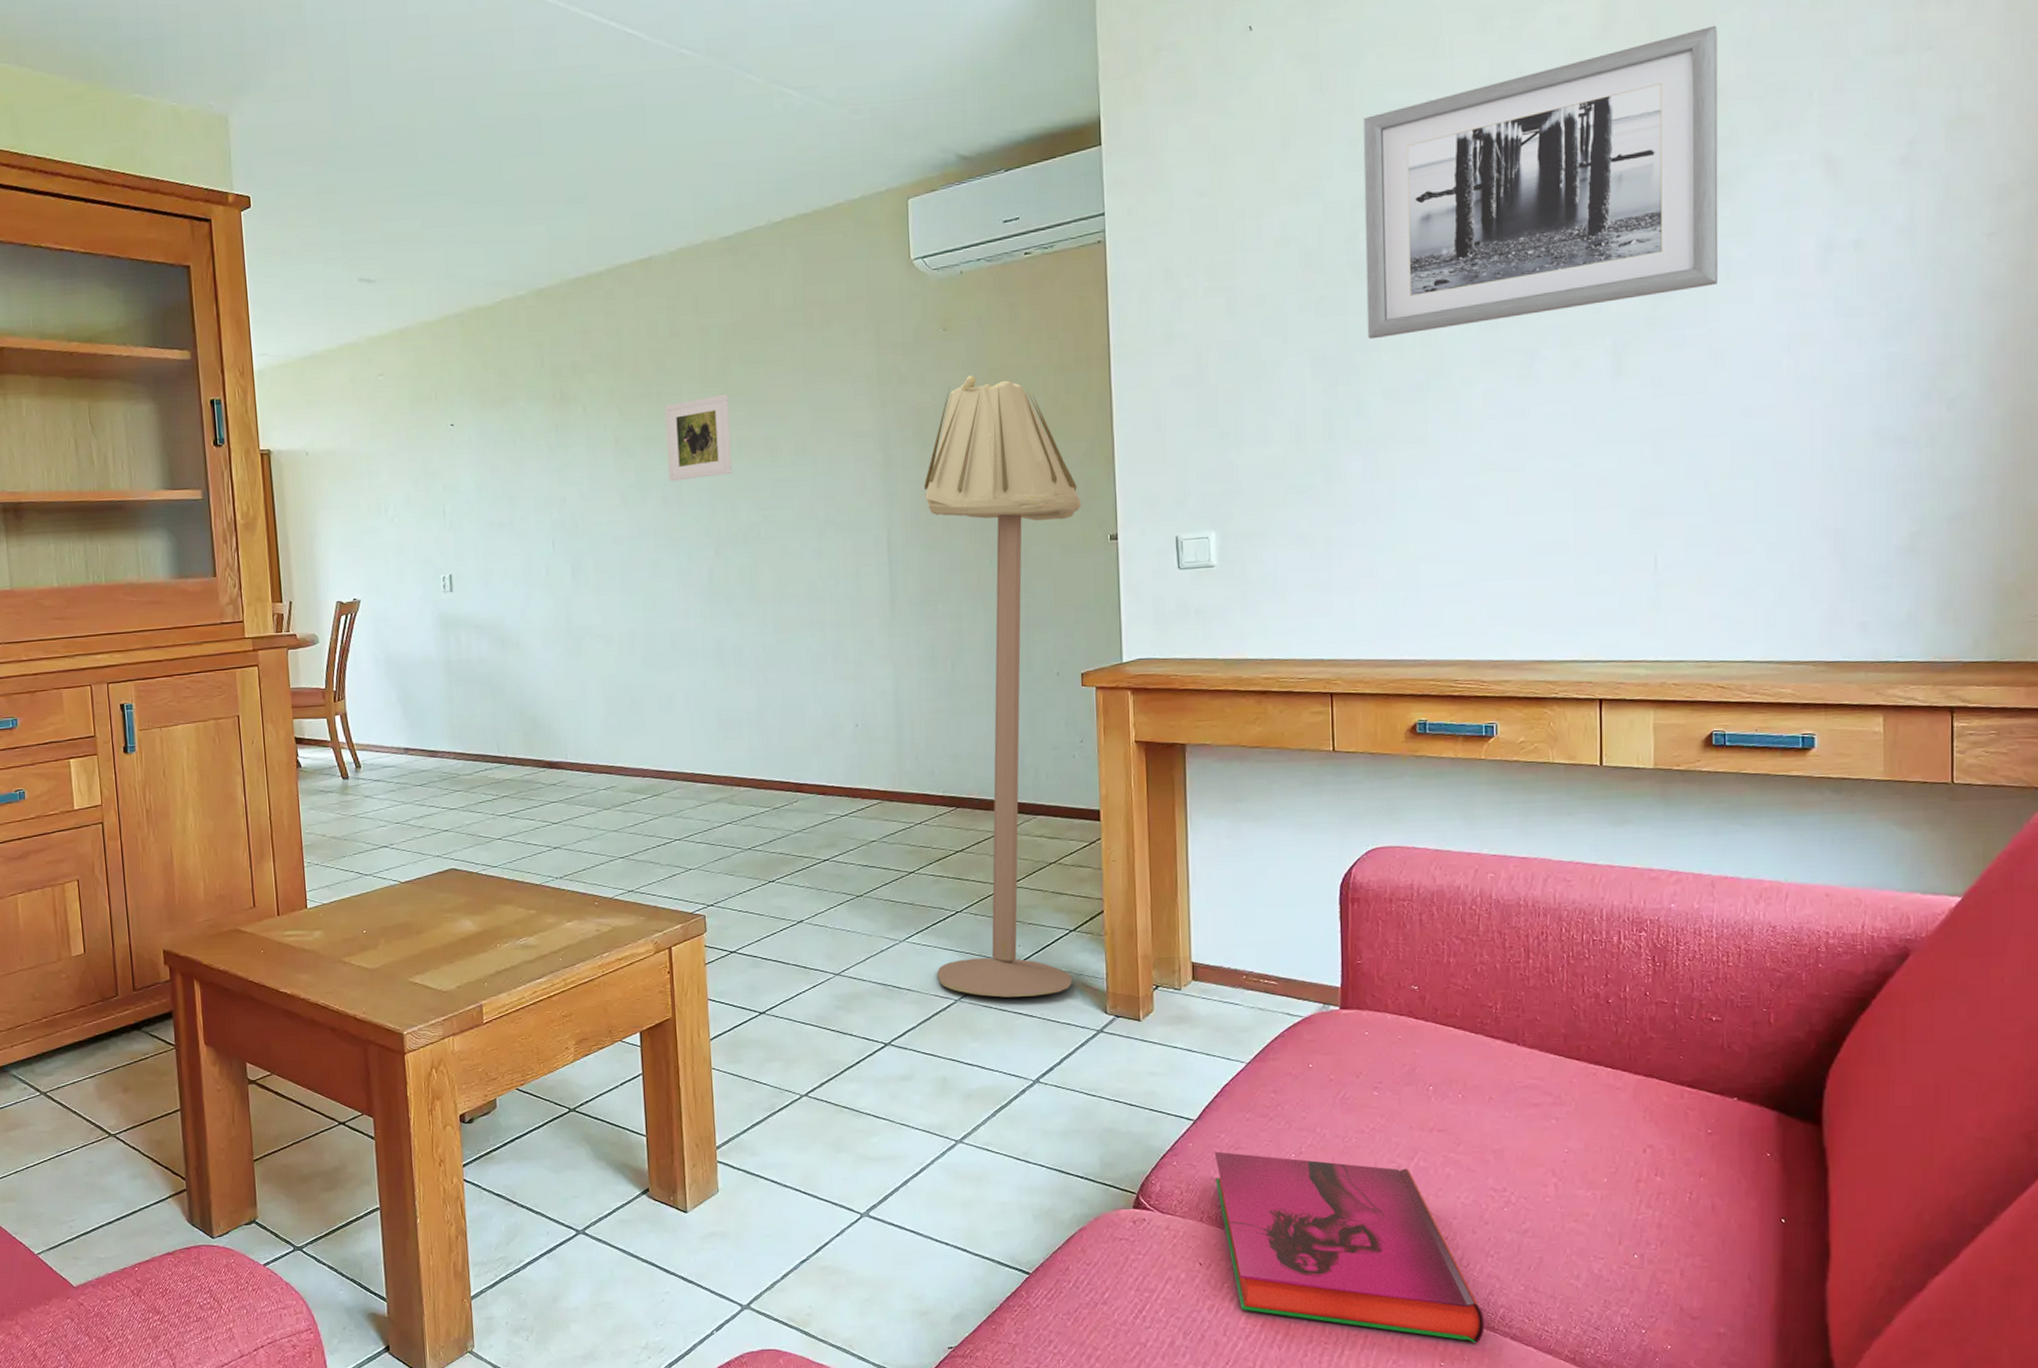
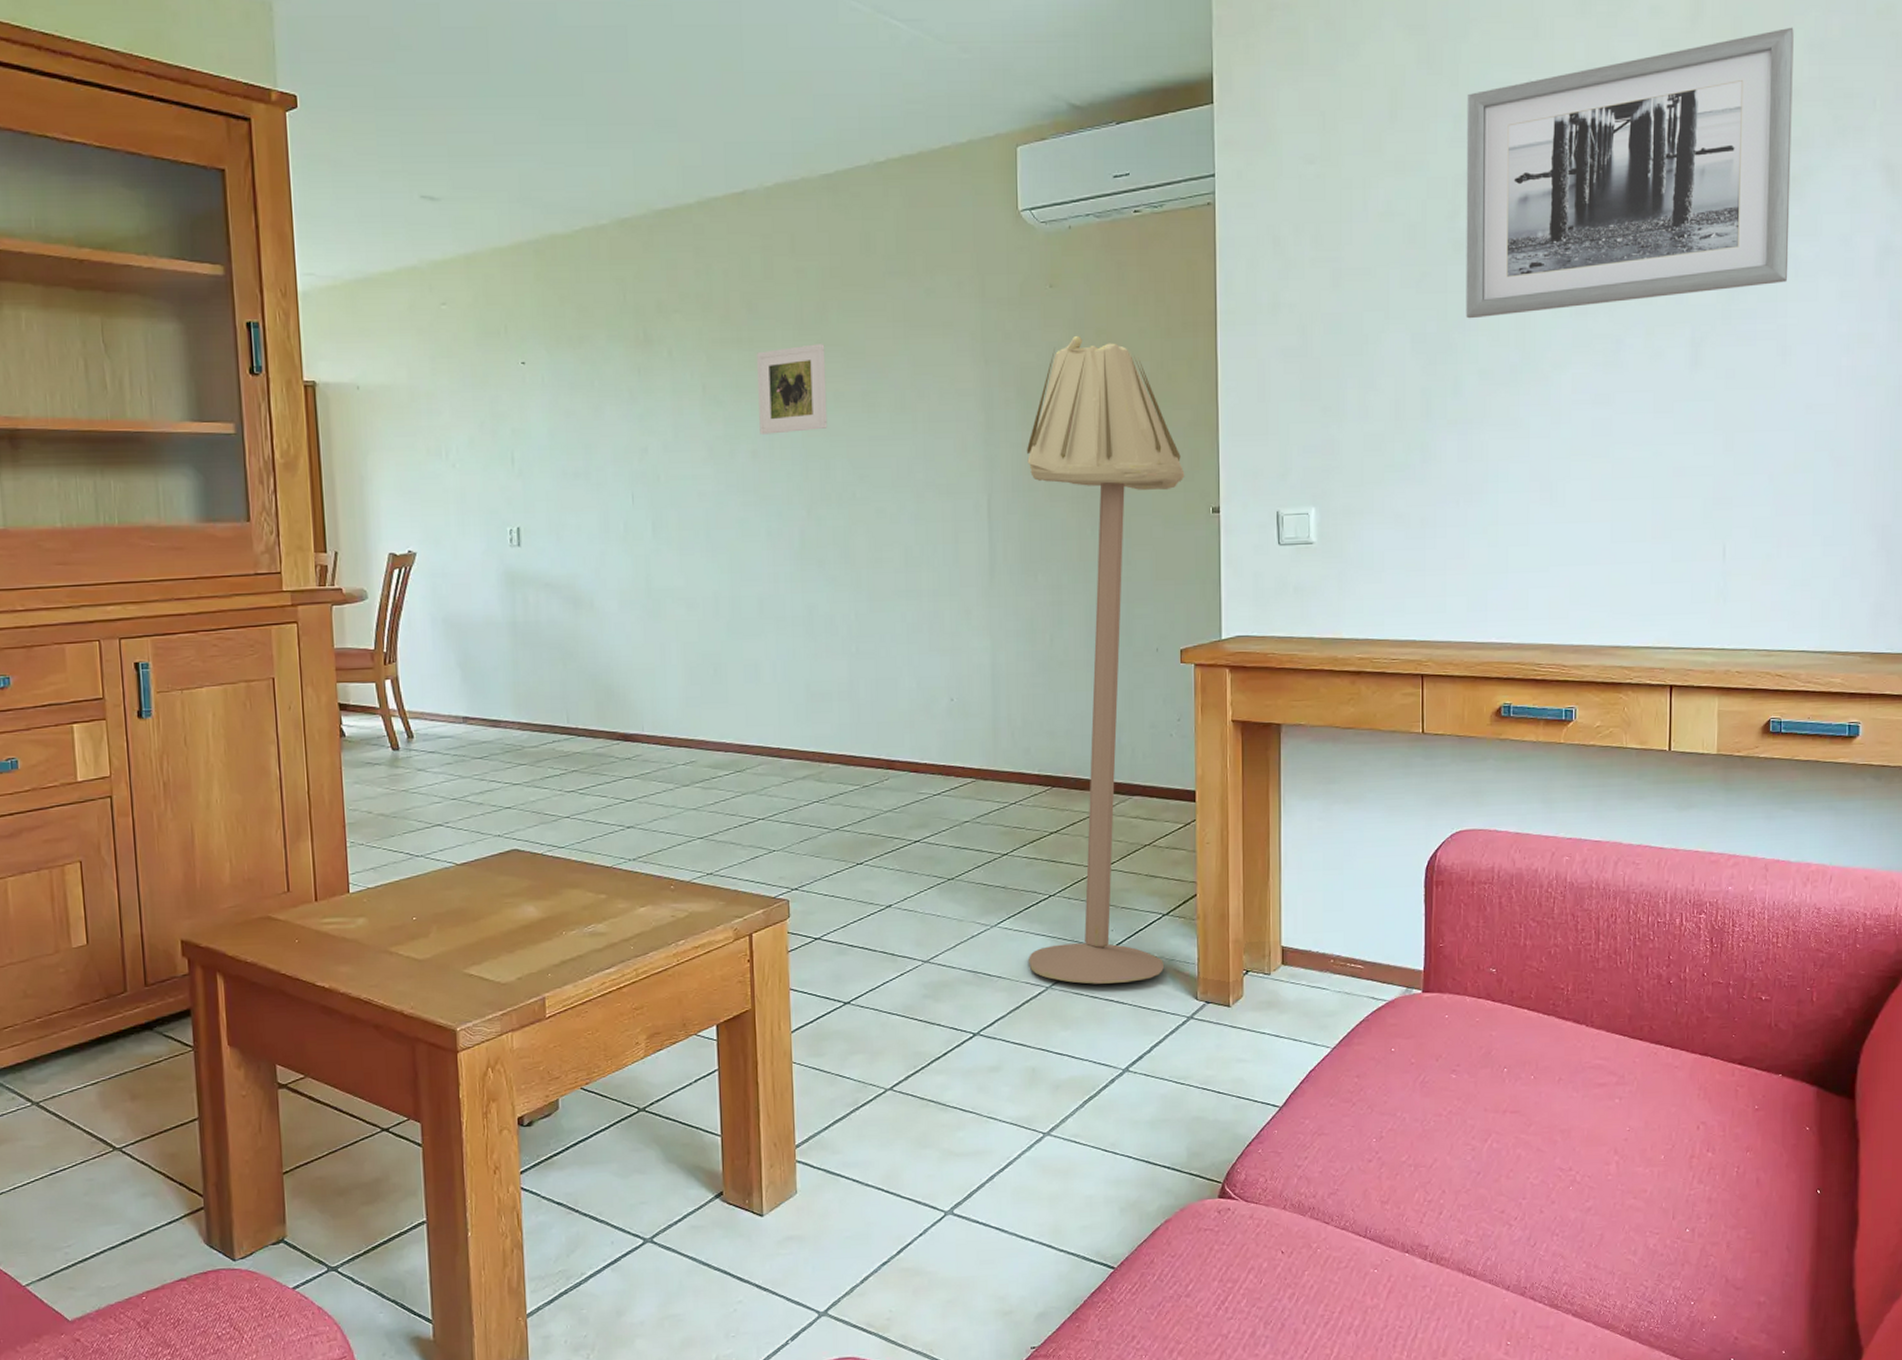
hardback book: present [1214,1151,1484,1344] -> none [1299,1138,1548,1322]

